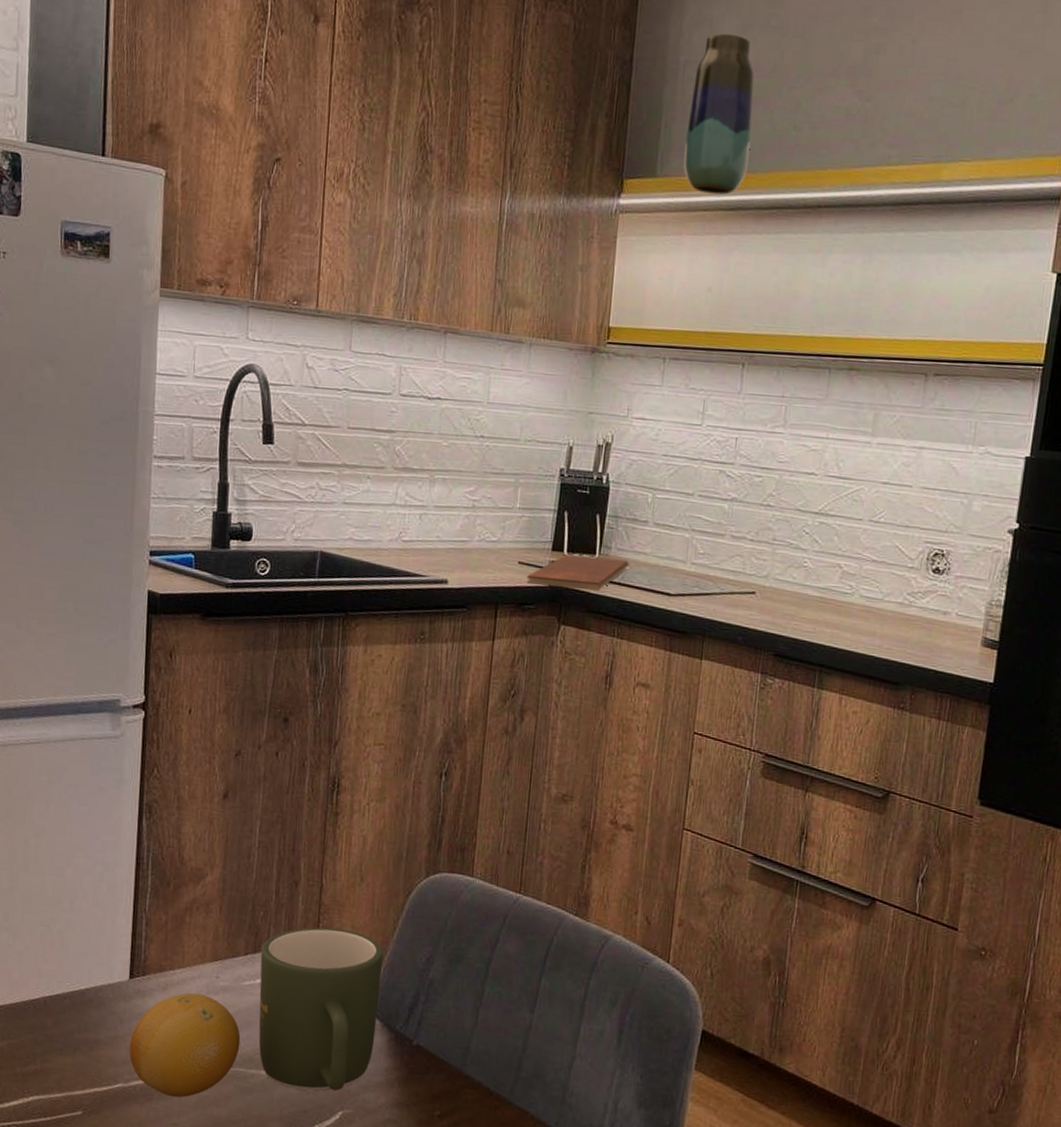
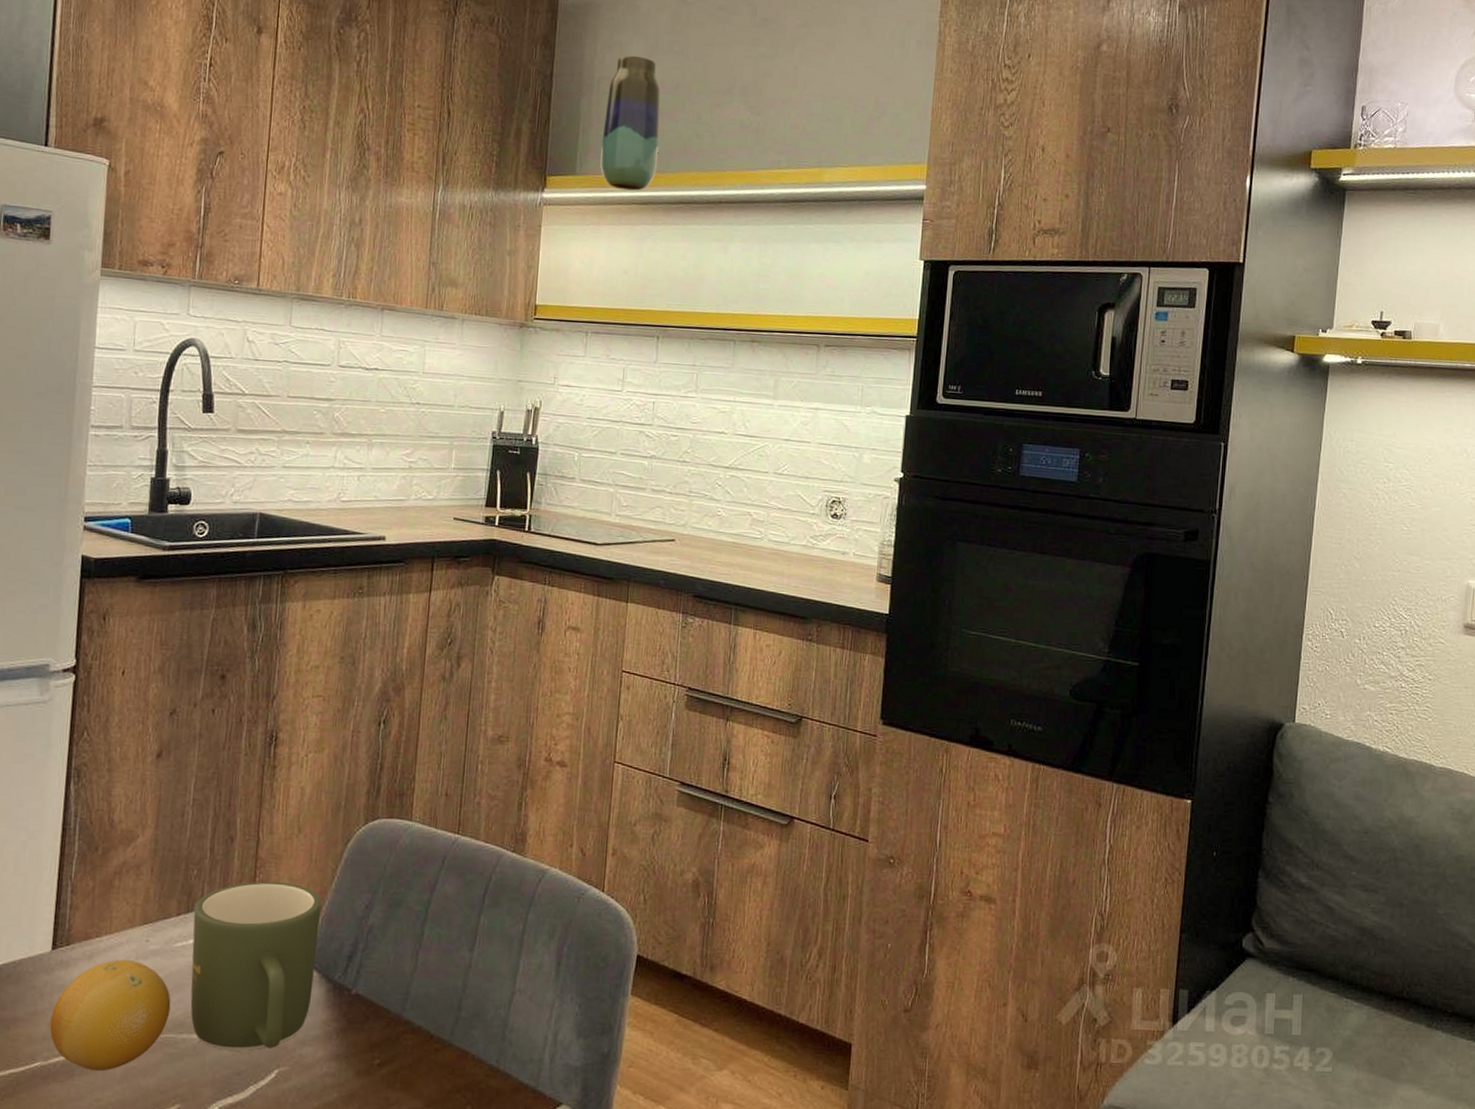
chopping board: present [526,554,631,591] -> none [461,510,560,543]

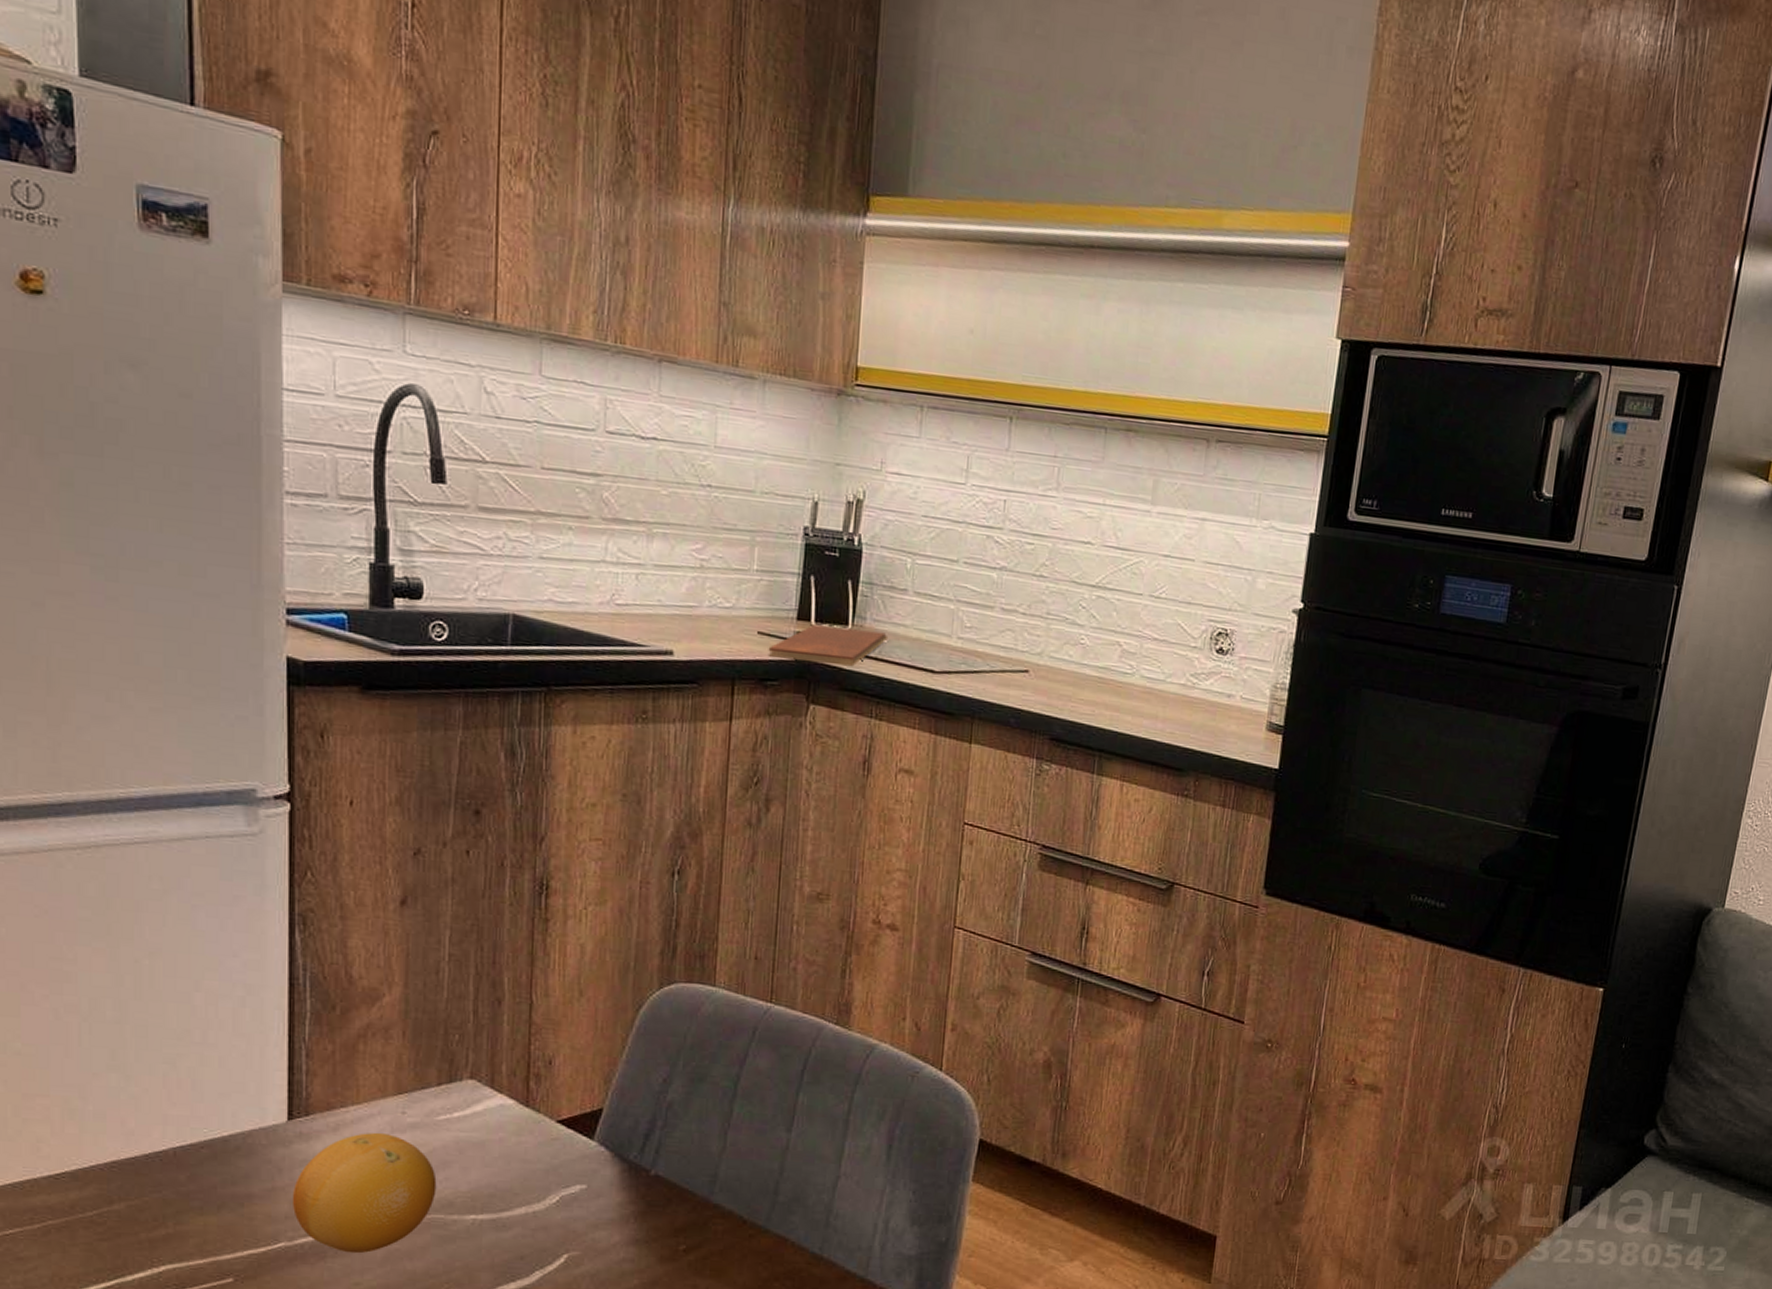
mug: present [190,881,321,1051] -> none [457,1049,610,1234]
chopping board: none [461,510,560,543] -> present [768,625,889,667]
vase: present [600,55,661,191] -> none [939,36,1018,225]

